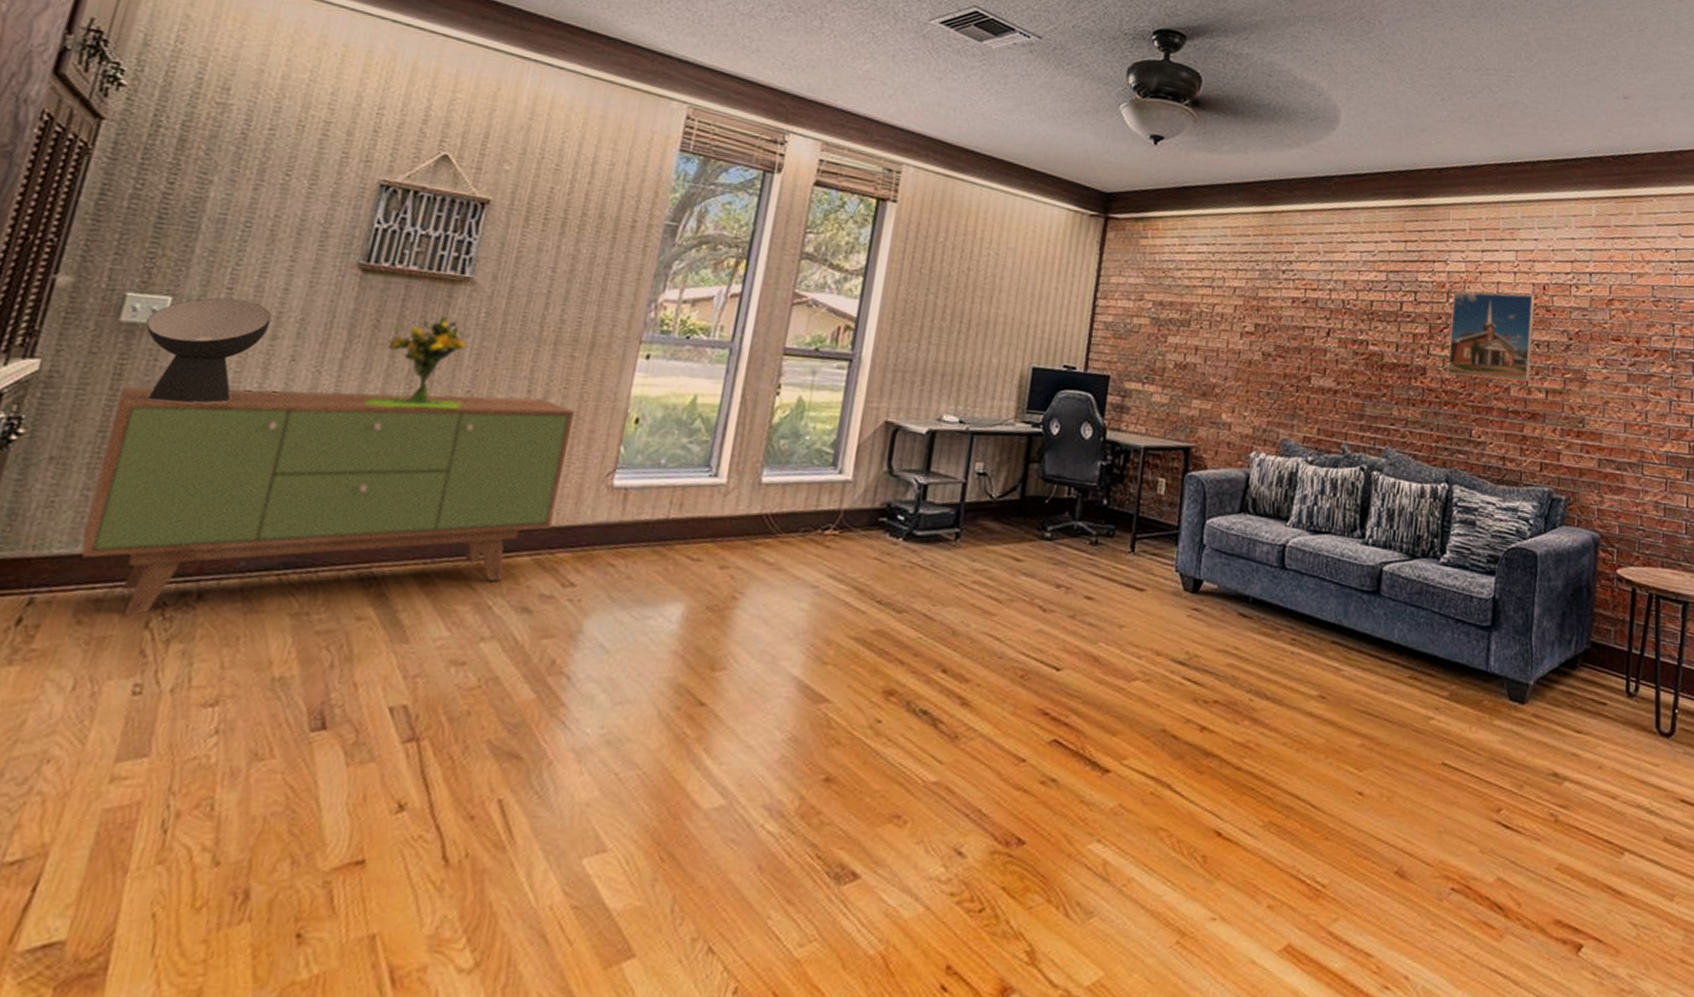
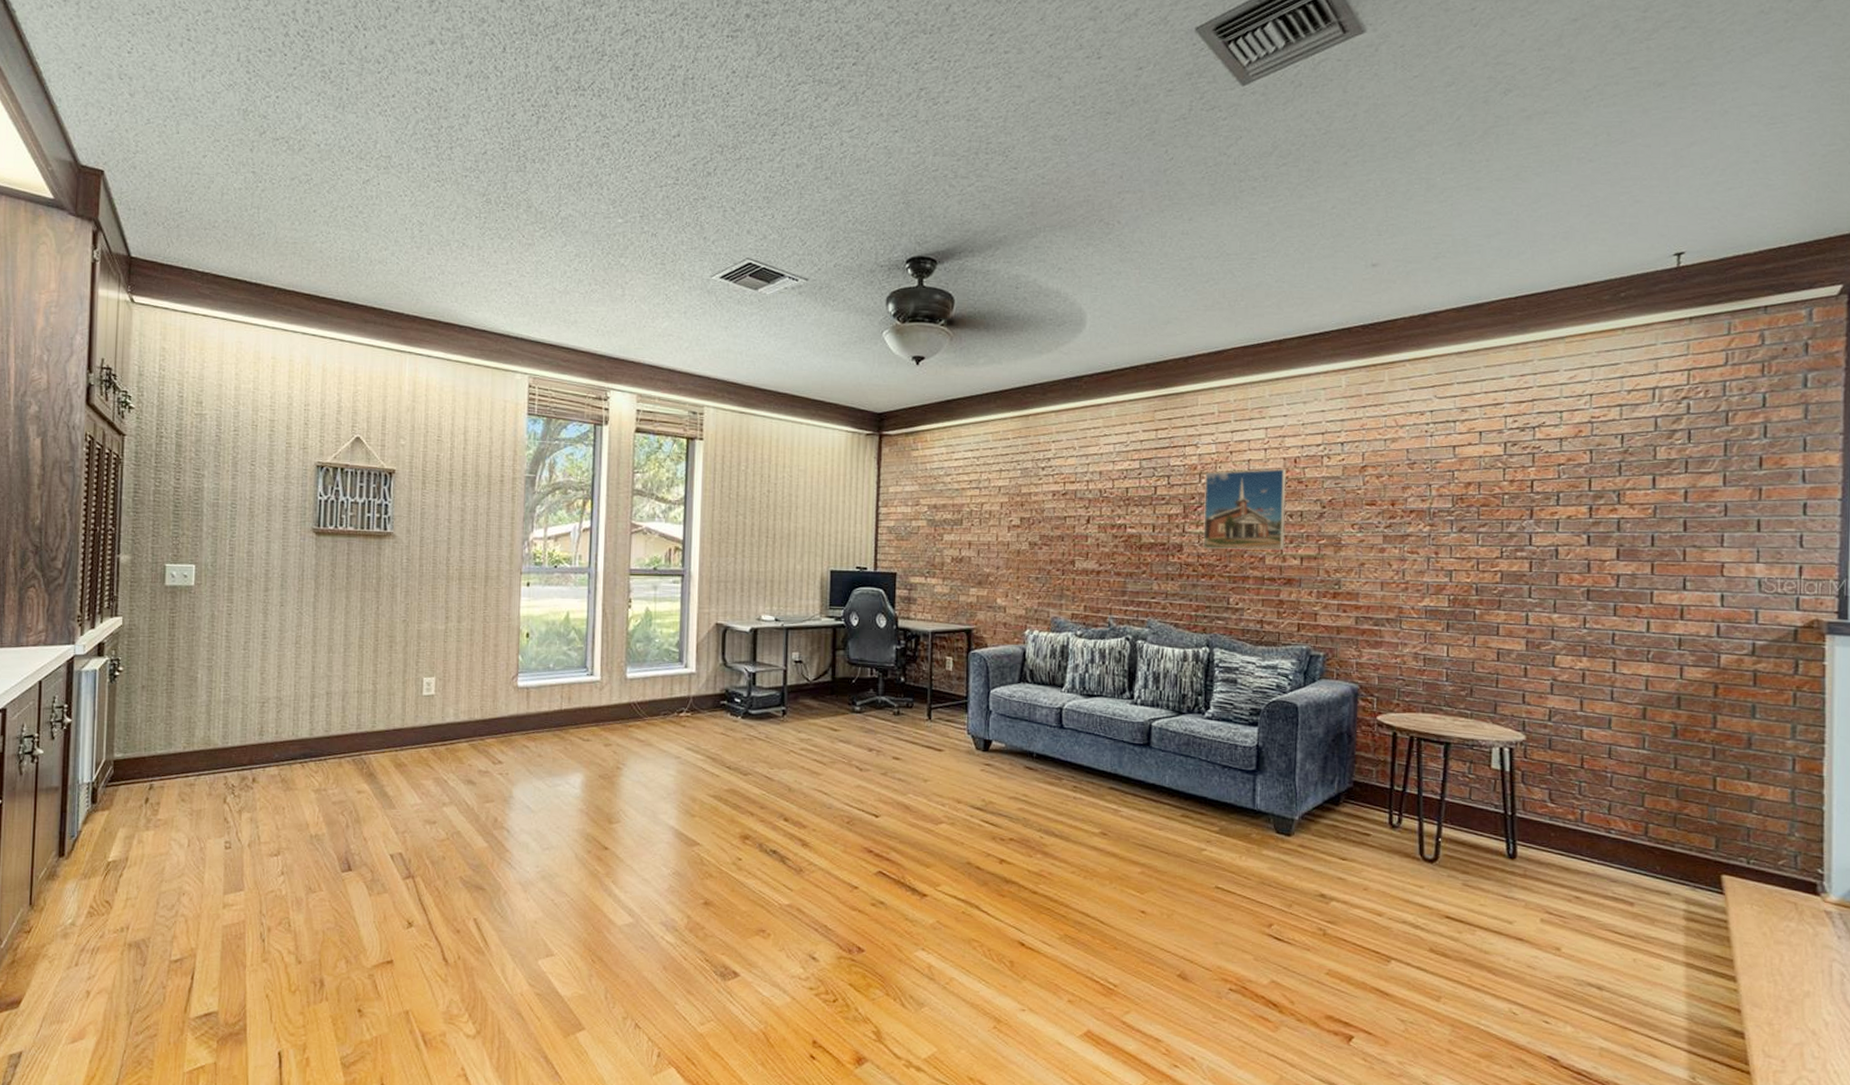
sideboard: present [81,386,576,616] -> none [172,622,482,795]
table lamp: present [146,298,295,403] -> none [182,562,288,642]
bouquet: present [364,315,468,409] -> none [335,563,402,636]

